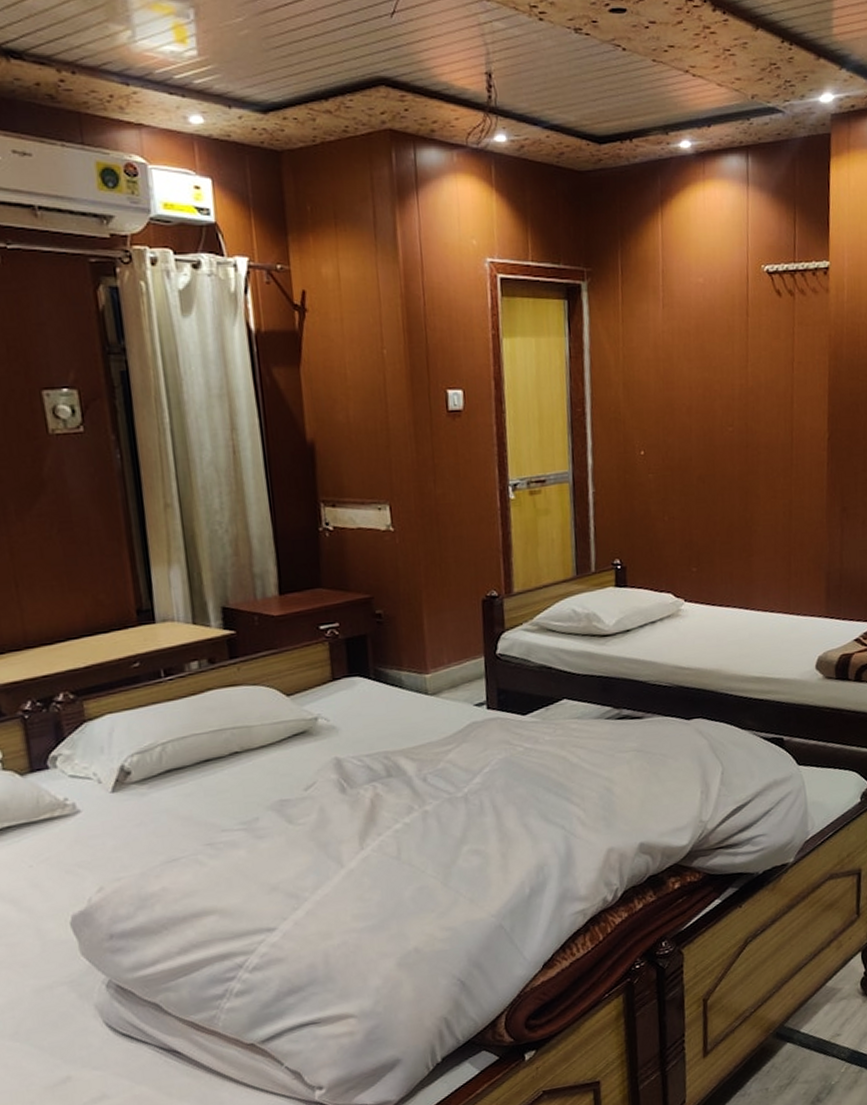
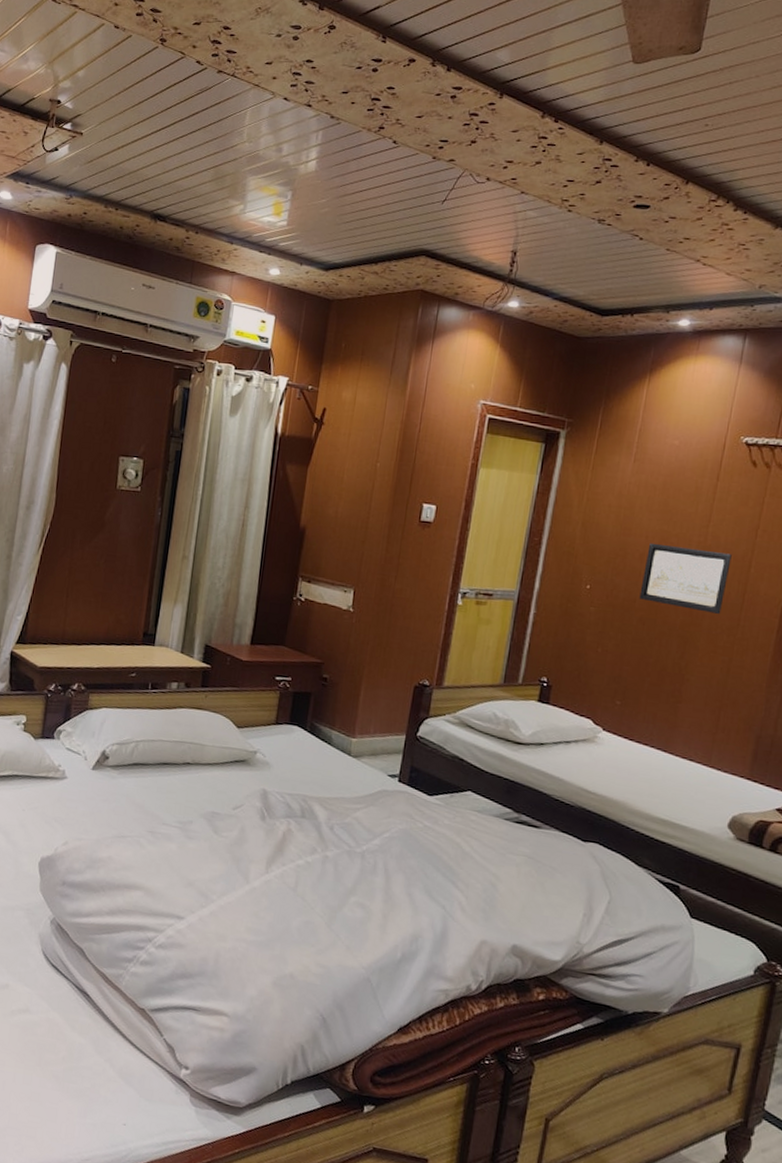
wall art: none [693,392,775,458] -> present [639,542,732,615]

